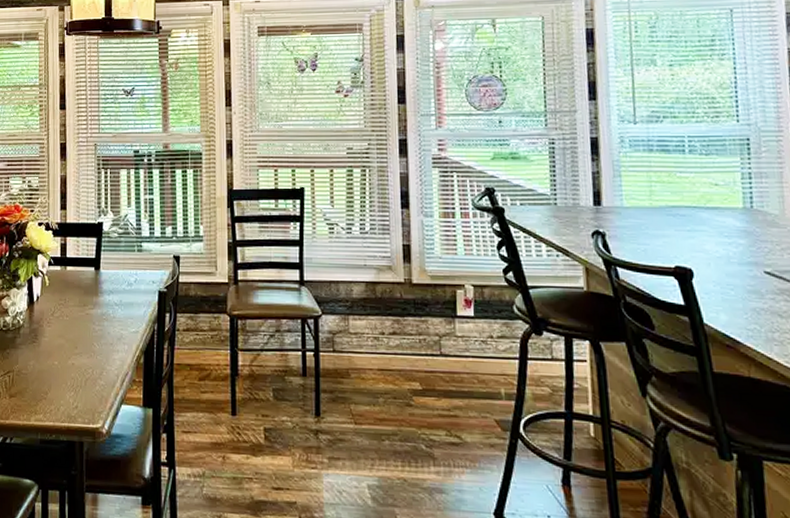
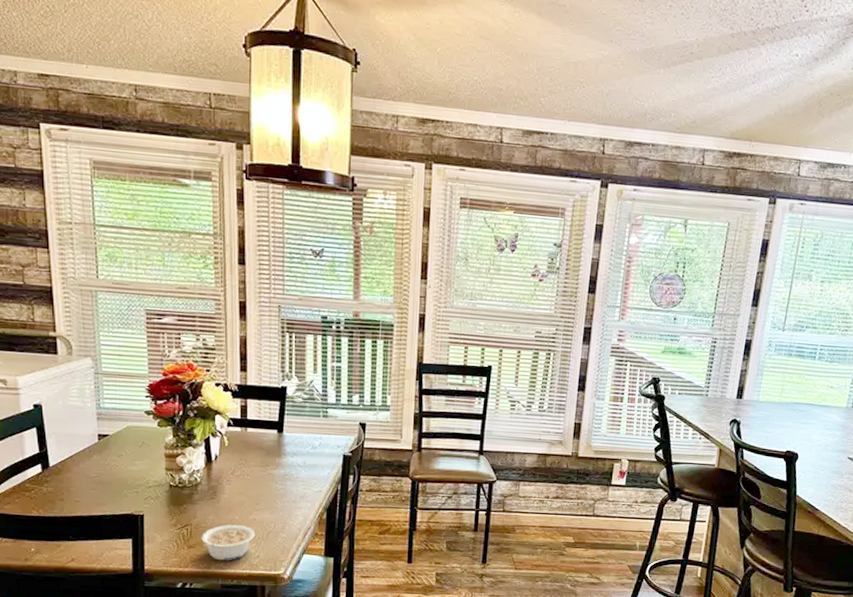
legume: none [22,370,74,412] -> present [201,524,256,561]

